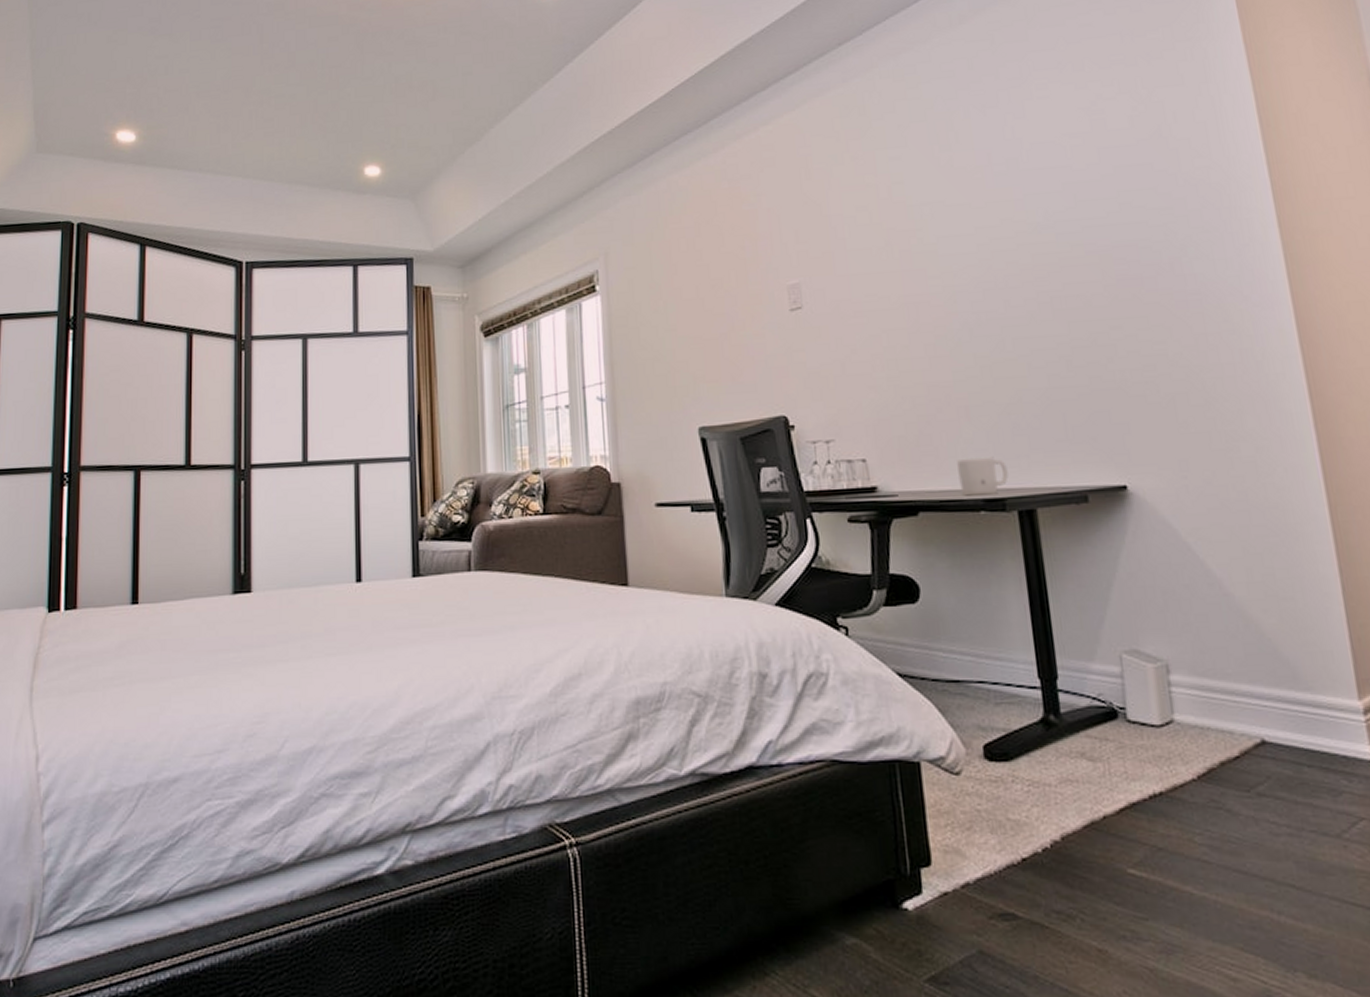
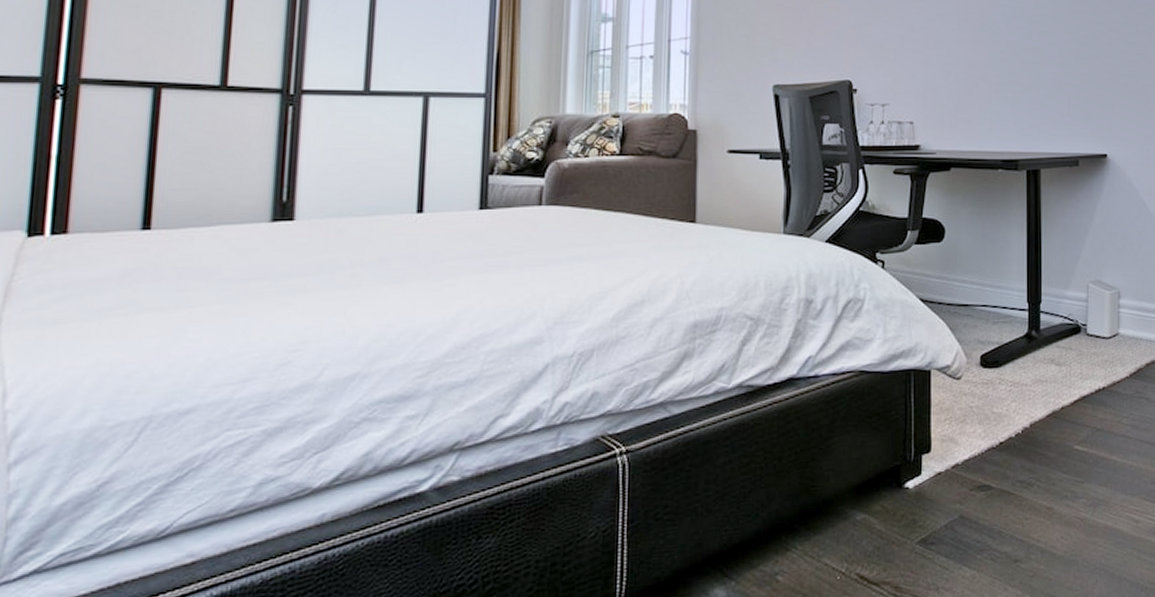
mug: present [957,456,1009,496] -> none [985,125,1022,157]

